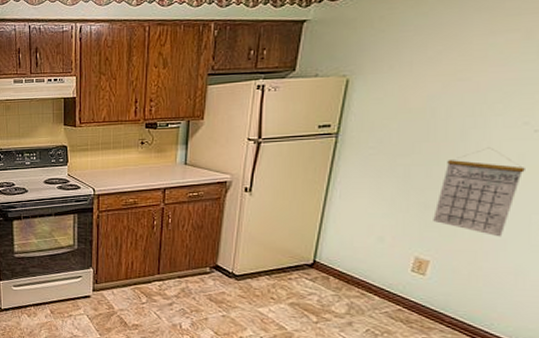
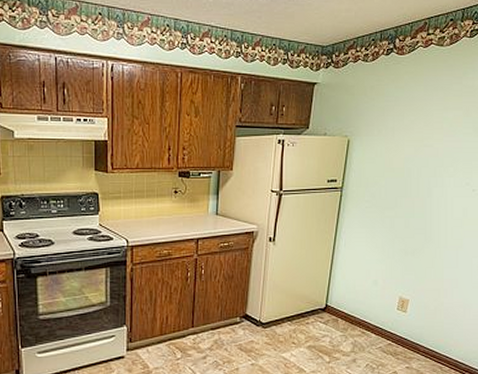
calendar: present [433,147,525,237] -> none [411,203,468,277]

